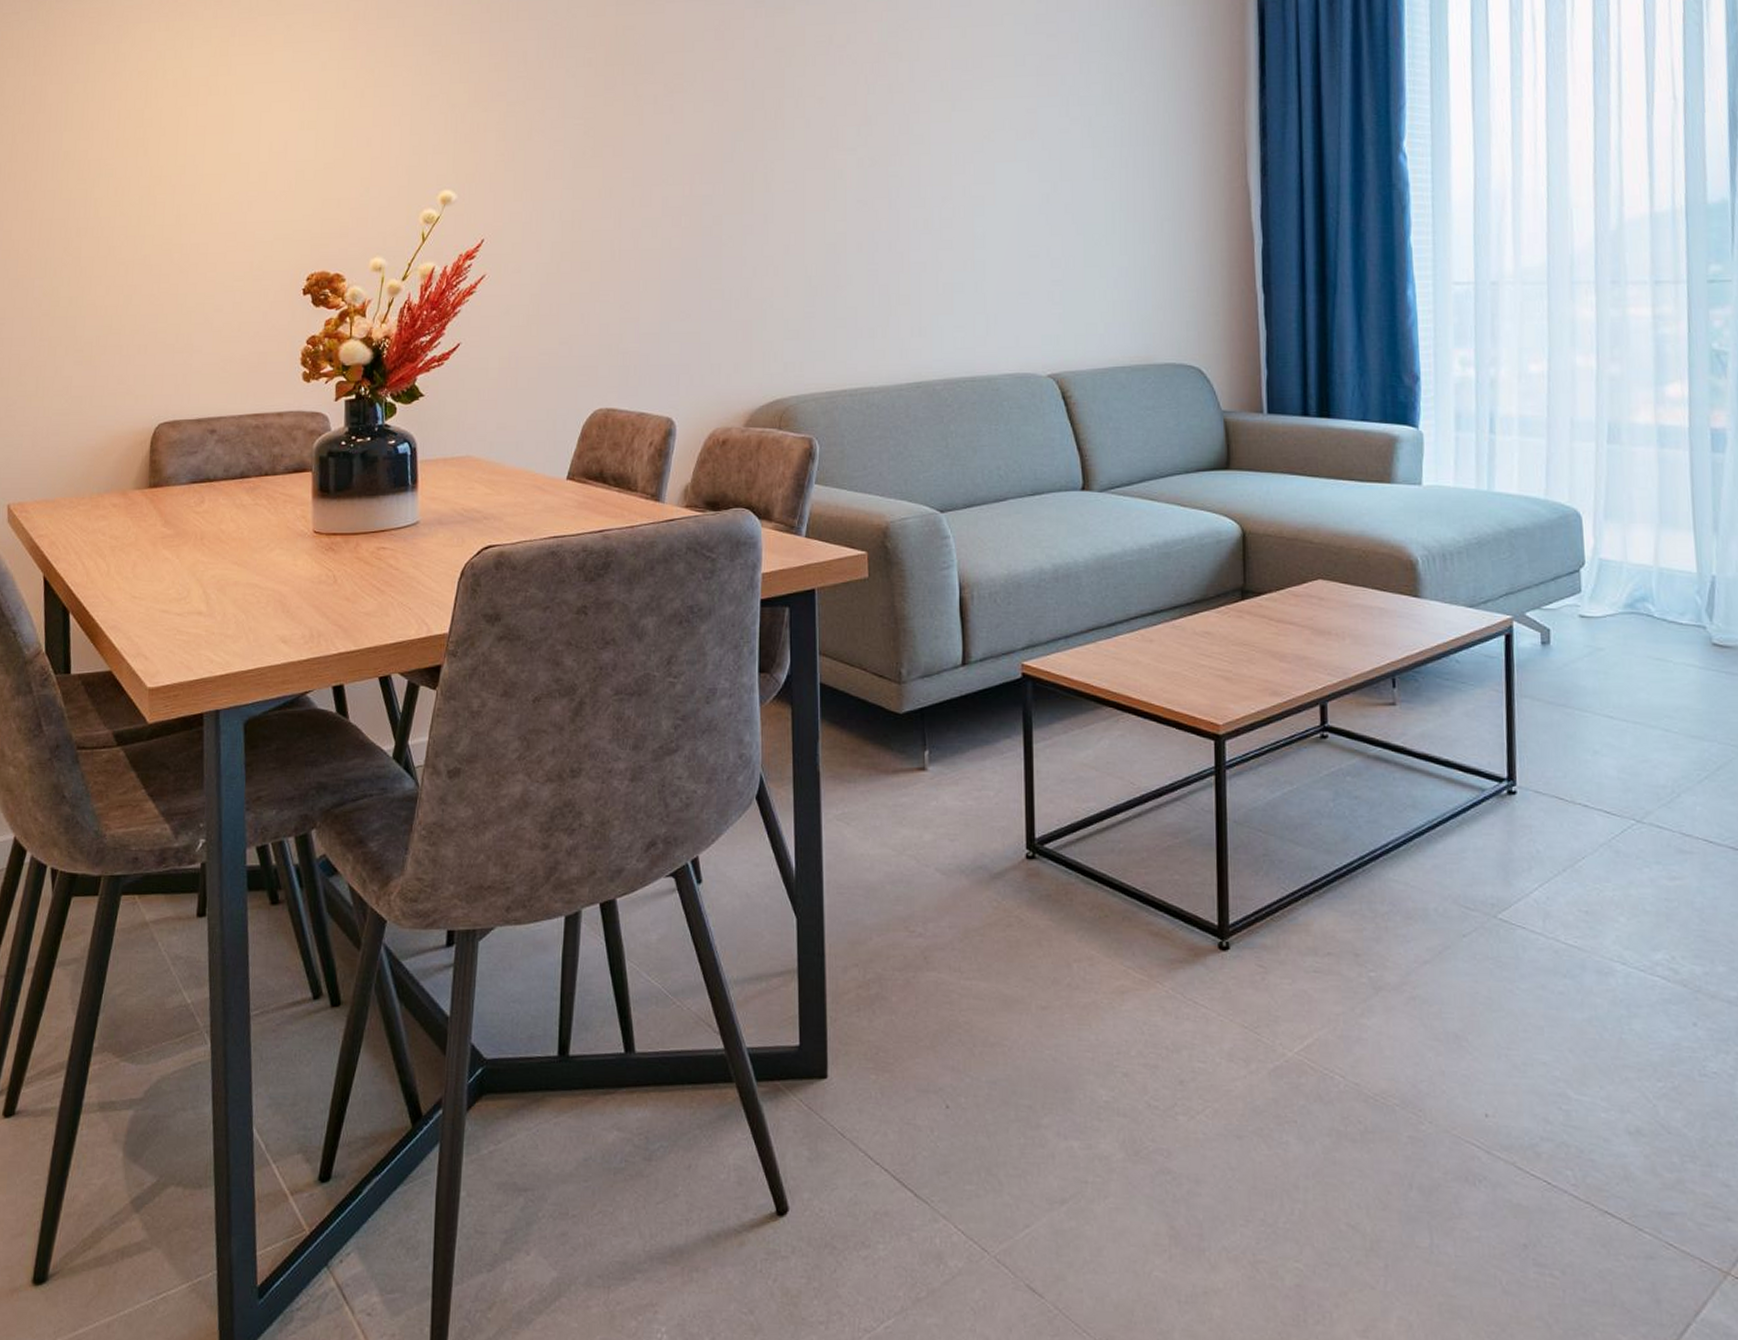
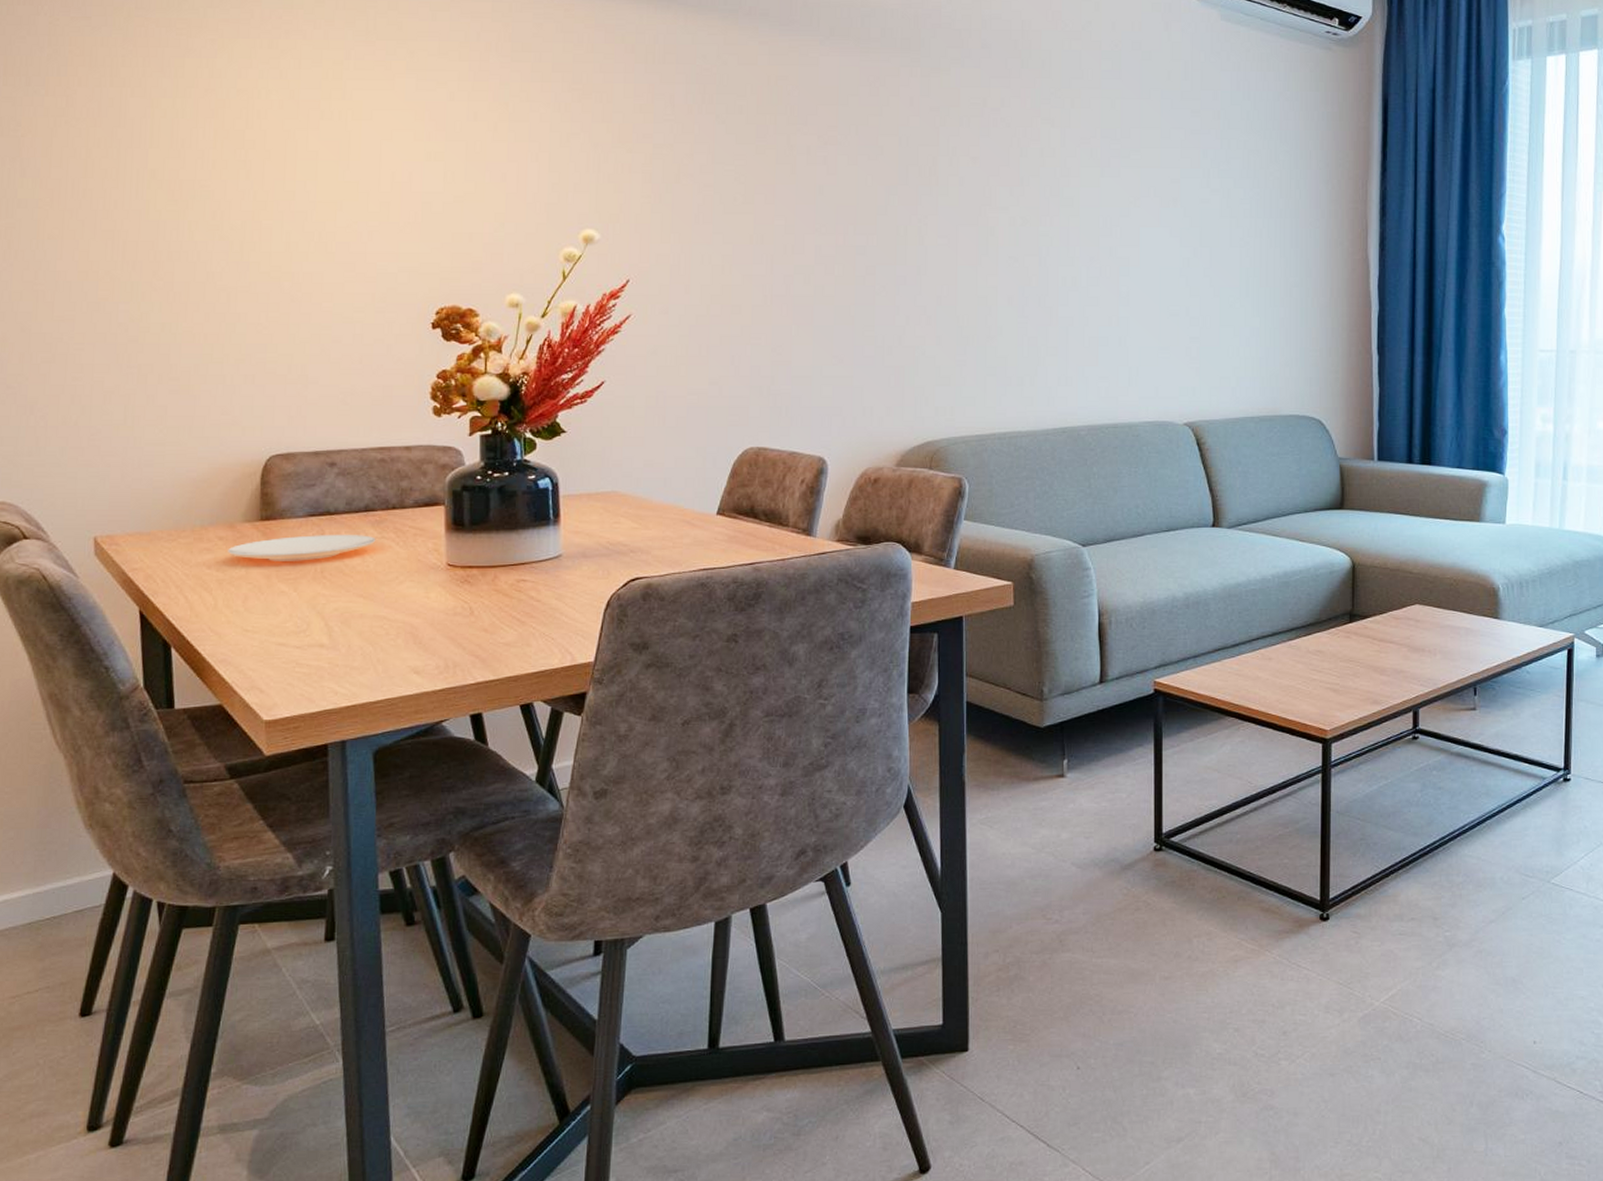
plate: none [120,502,250,528] -> present [228,535,376,561]

